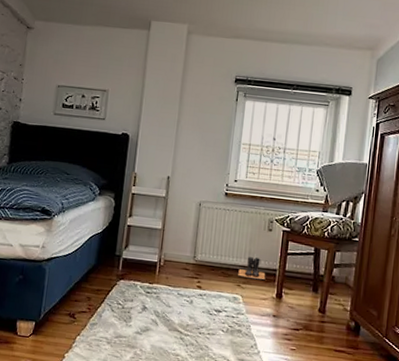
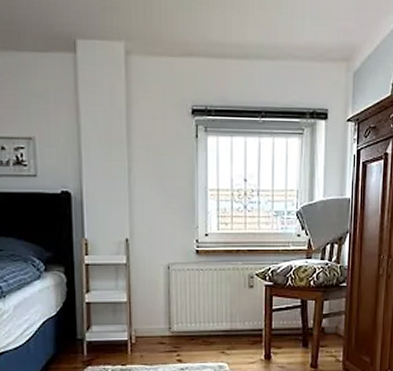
boots: present [238,257,266,281] -> none [221,319,251,344]

